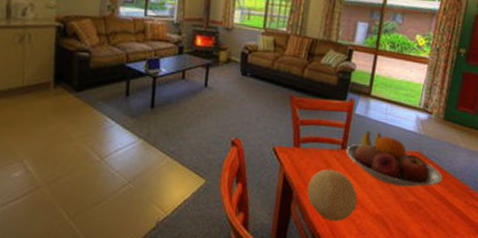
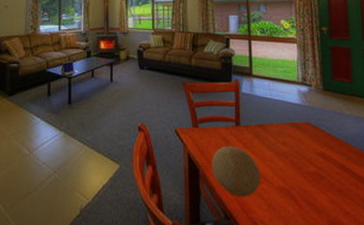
fruit bowl: present [346,131,443,187] -> none [240,107,338,158]

